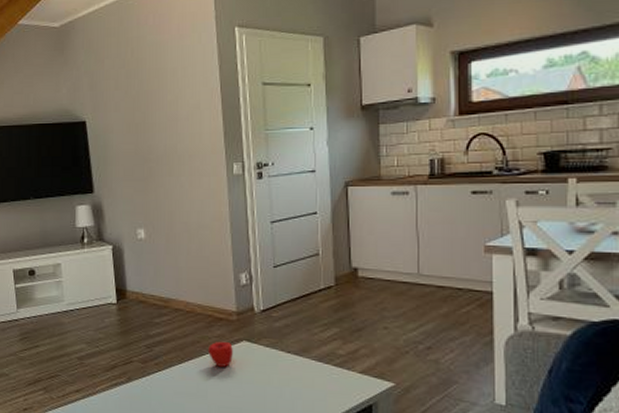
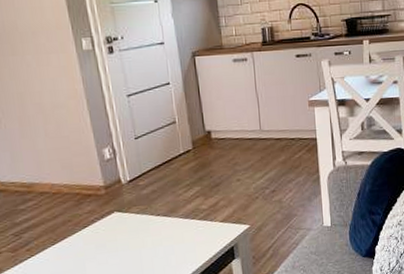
apple: present [208,341,233,367] -> none [80,215,106,241]

